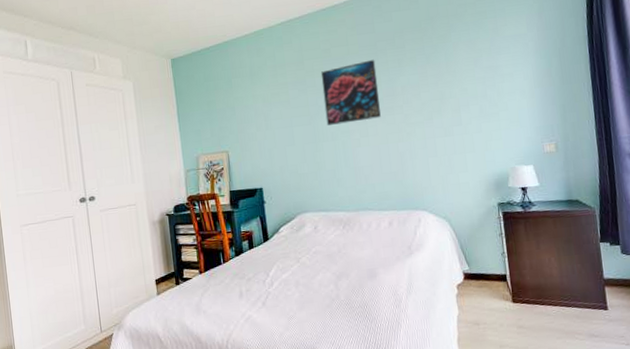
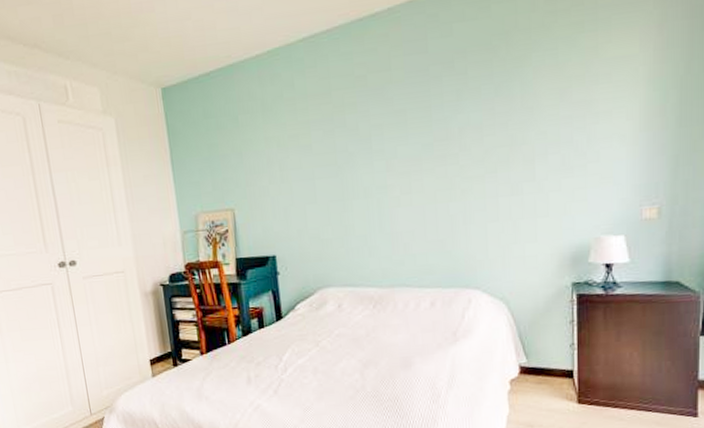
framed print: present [320,59,381,126] -> none [353,90,429,179]

